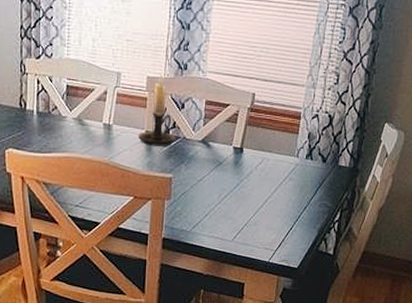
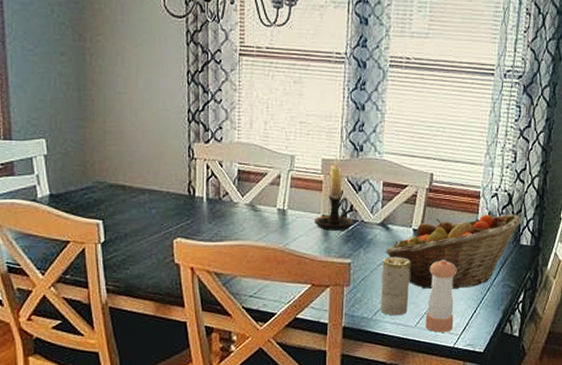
candle: none [199,173,229,230] -> present [380,256,410,316]
fruit basket: none [205,135,341,206] -> present [385,214,521,289]
pepper shaker: none [242,177,274,247] -> present [425,259,456,333]

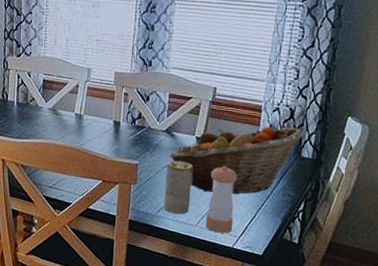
candle holder: present [315,156,353,231] -> none [107,70,141,135]

